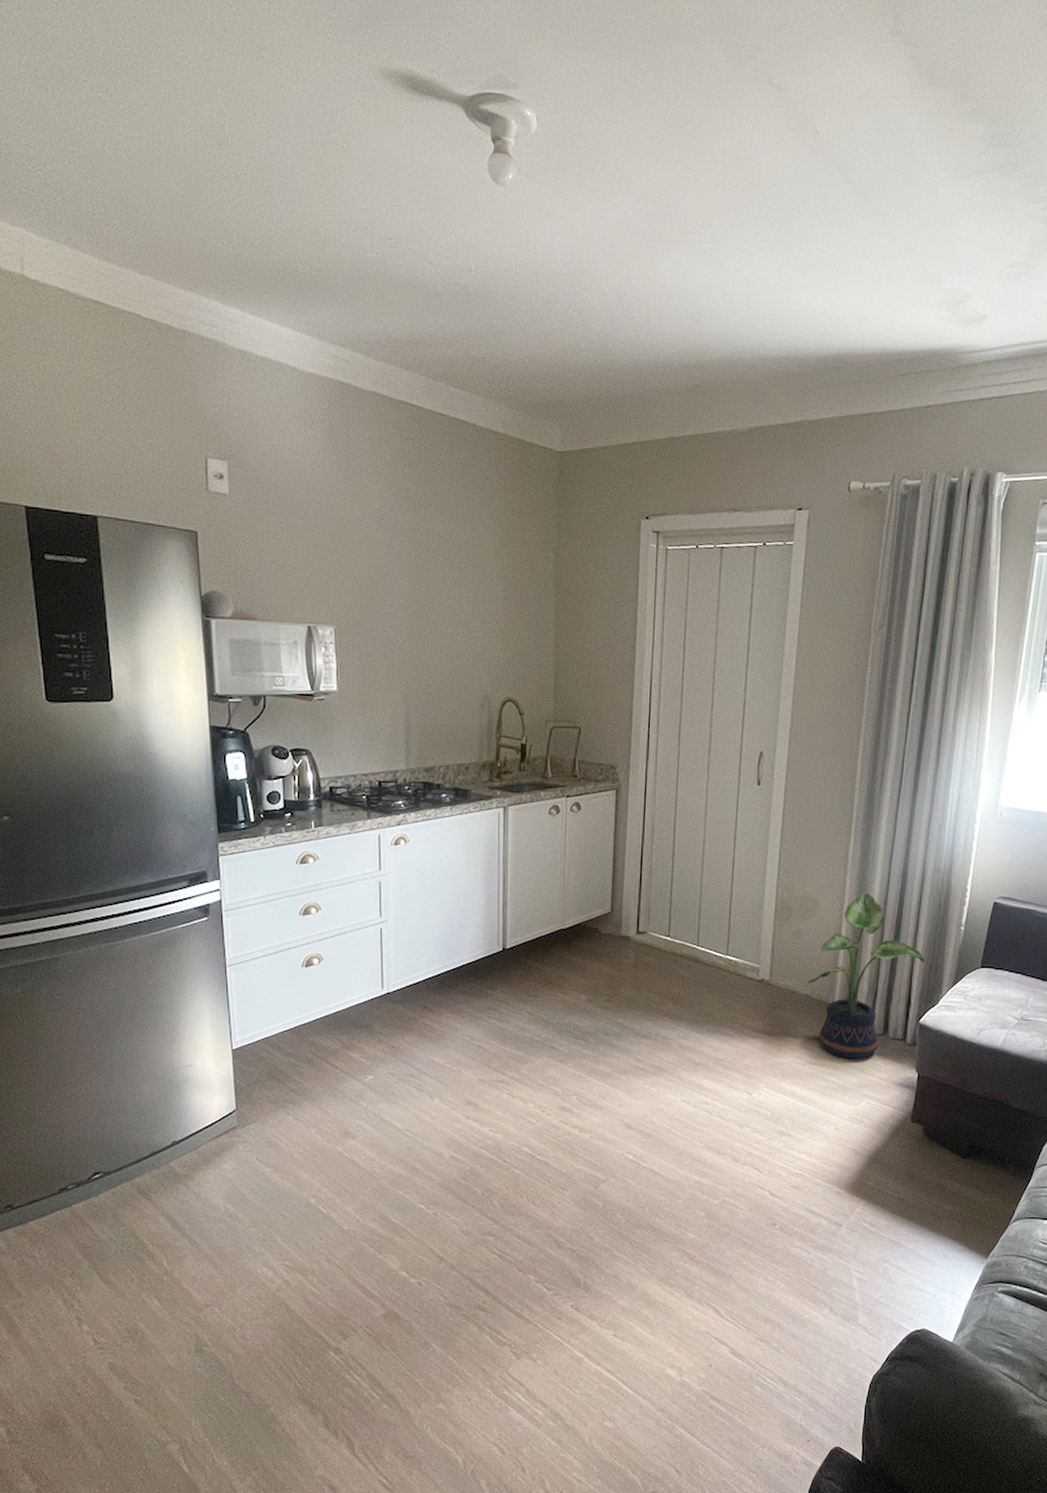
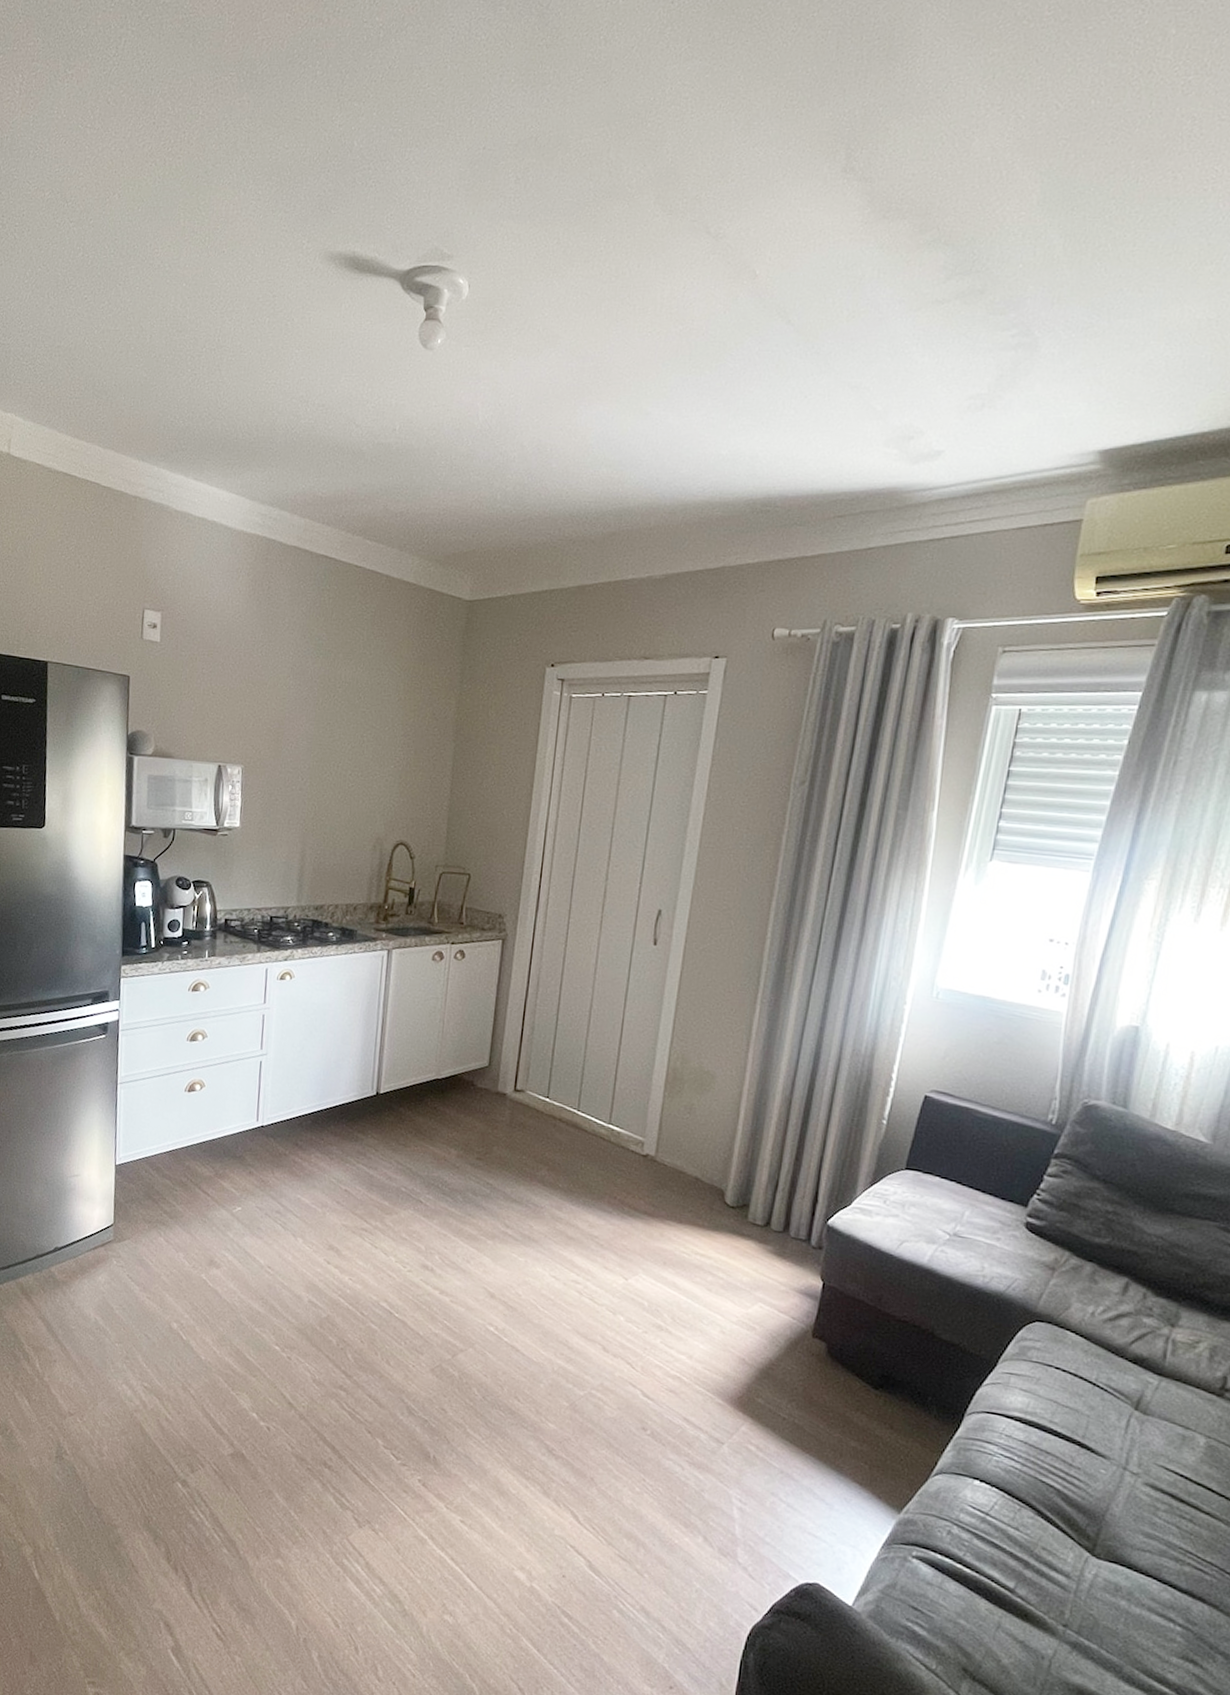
potted plant: present [808,892,925,1060] -> none [698,1070,838,1258]

